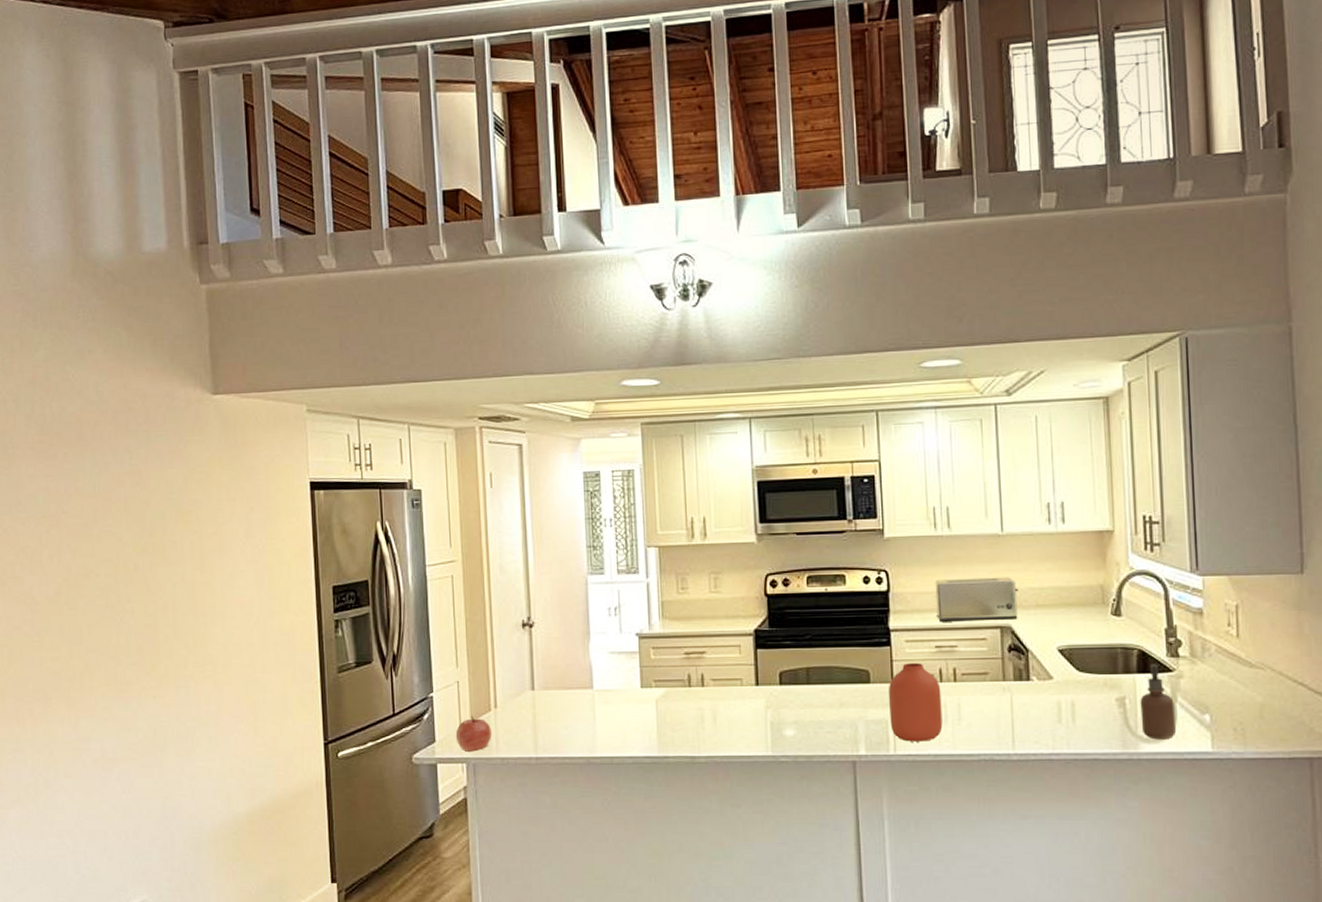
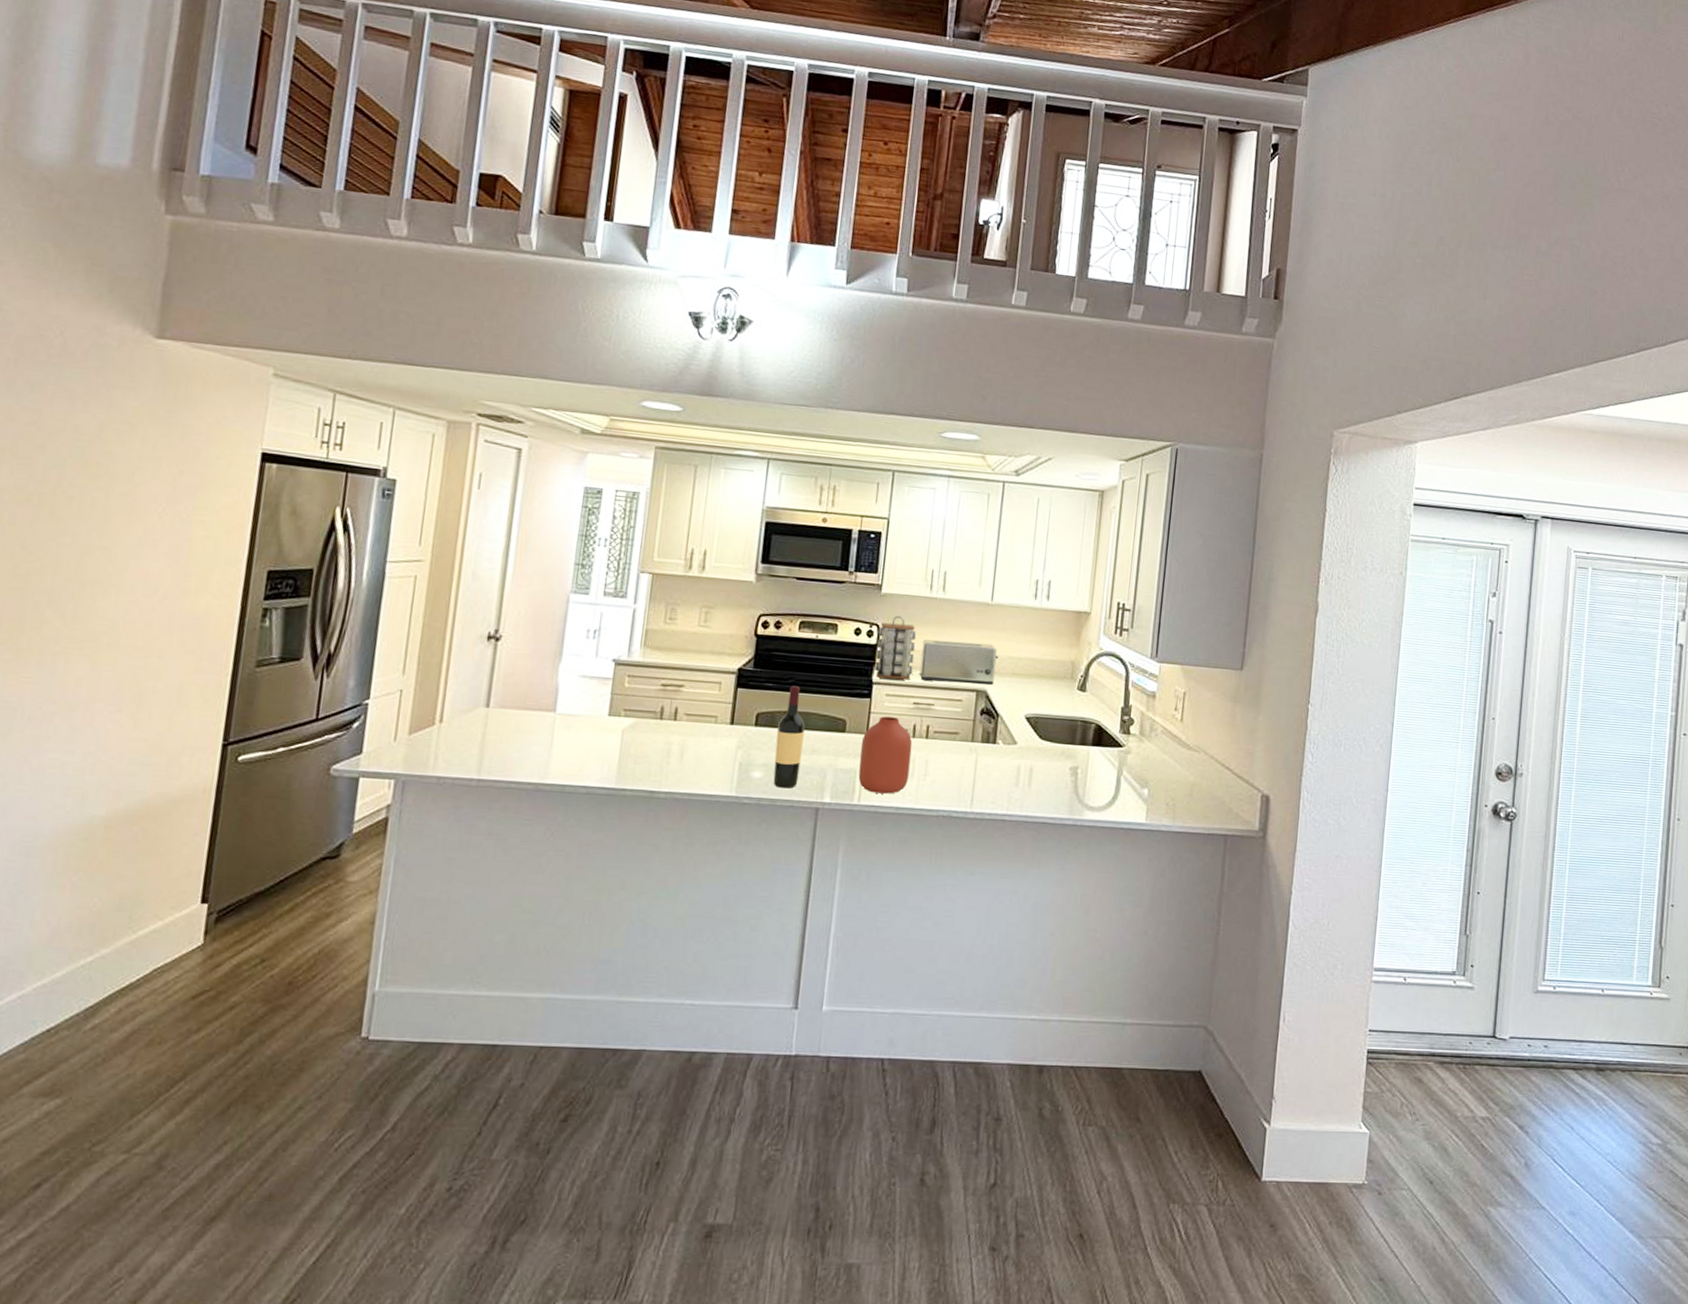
fruit: present [455,716,493,752] -> none [387,728,432,768]
wine bottle: none [802,641,831,744] -> present [773,686,805,789]
spice rack: none [887,558,930,626] -> present [875,615,917,681]
soap dispenser: present [1140,664,1177,740] -> none [1088,738,1120,809]

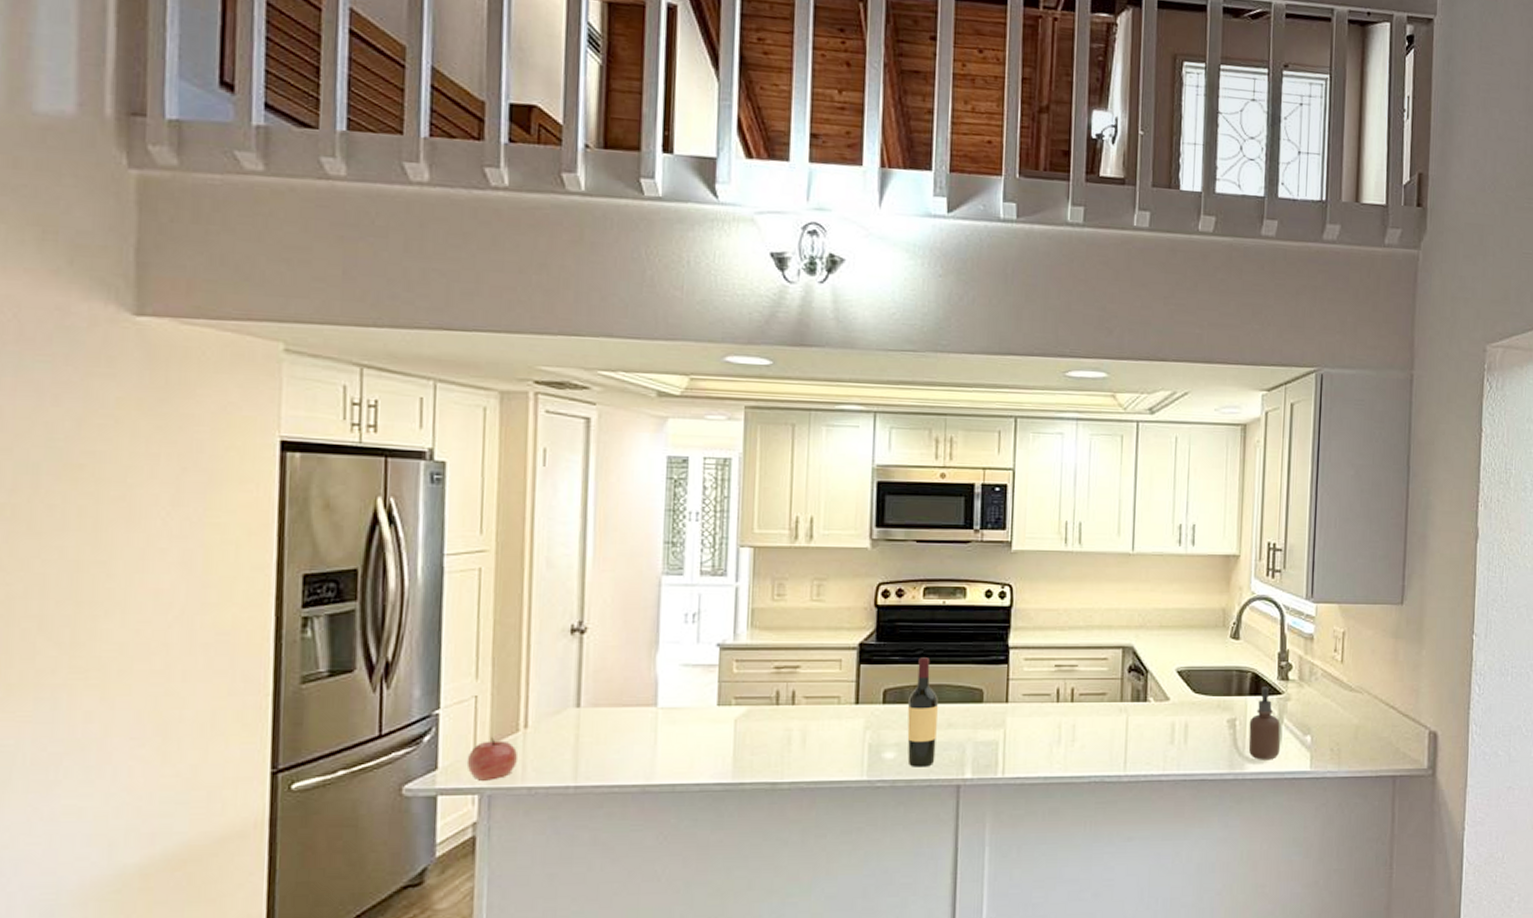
fruit: none [387,728,432,768] -> present [466,737,519,781]
vase: present [858,716,913,794] -> none [1000,682,1057,764]
spice rack: present [875,615,917,681] -> none [1010,573,1054,643]
toaster: present [919,639,998,686] -> none [1059,596,1144,641]
soap dispenser: none [1088,738,1120,809] -> present [1248,686,1281,760]

